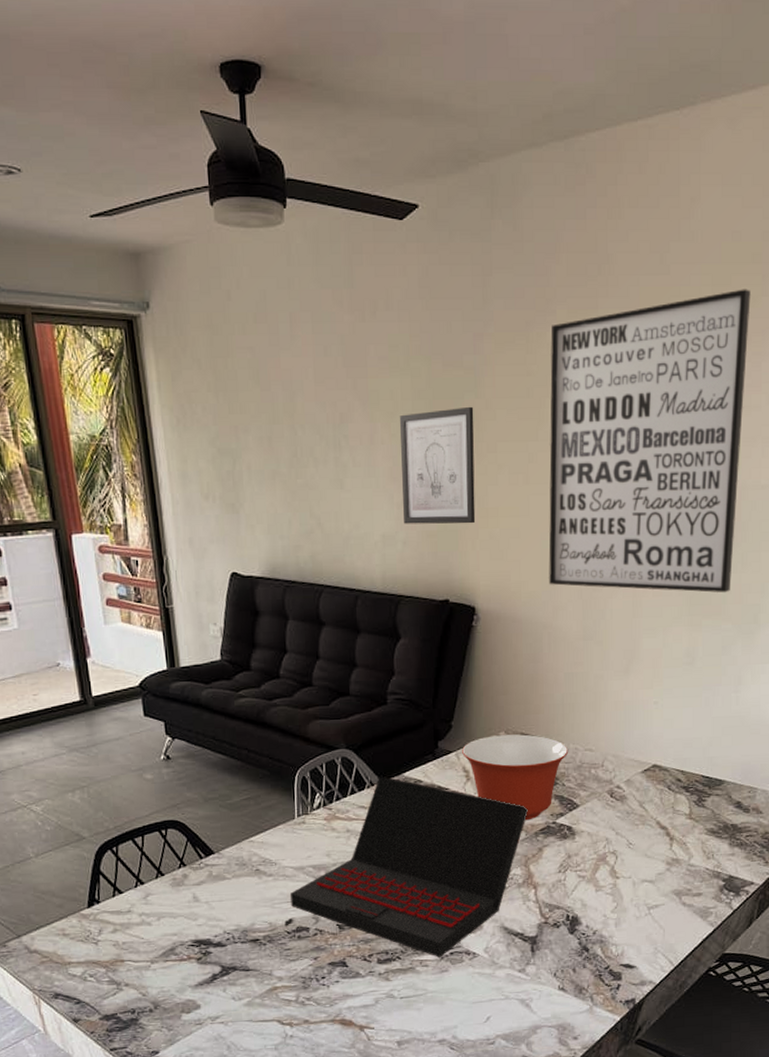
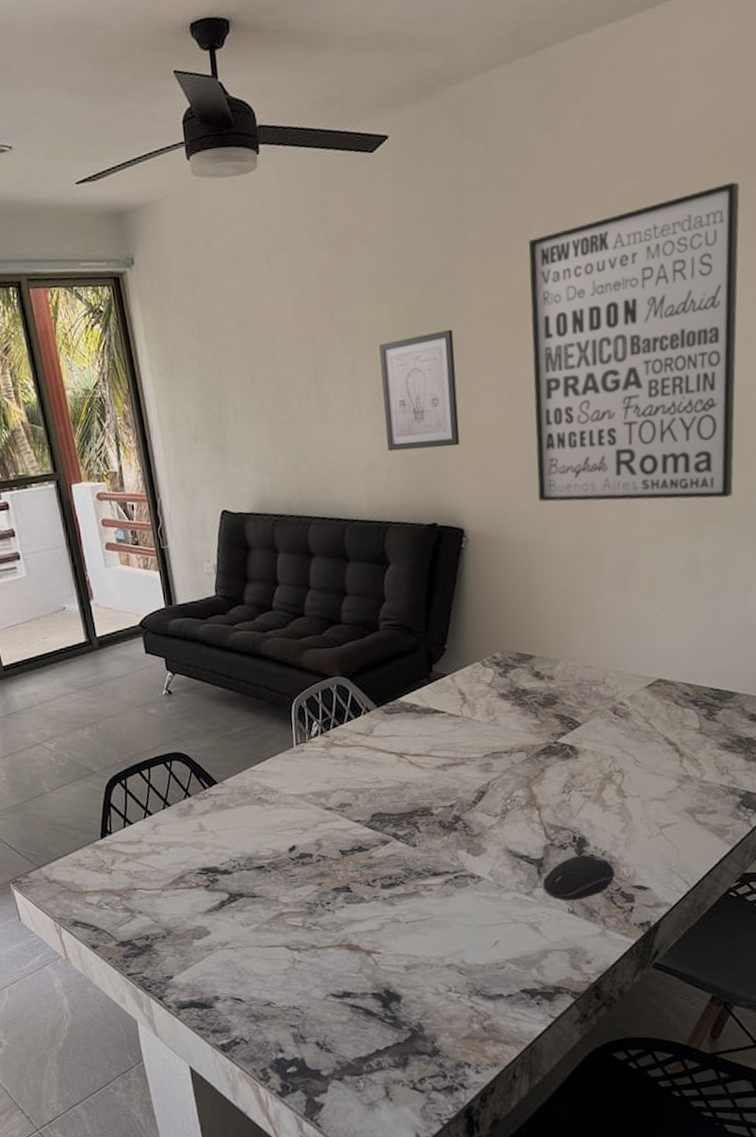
laptop: present [290,776,529,957] -> none [292,702,529,882]
mixing bowl: present [462,734,569,821] -> none [457,654,567,741]
computer mouse: none [535,933,604,978] -> present [542,854,615,901]

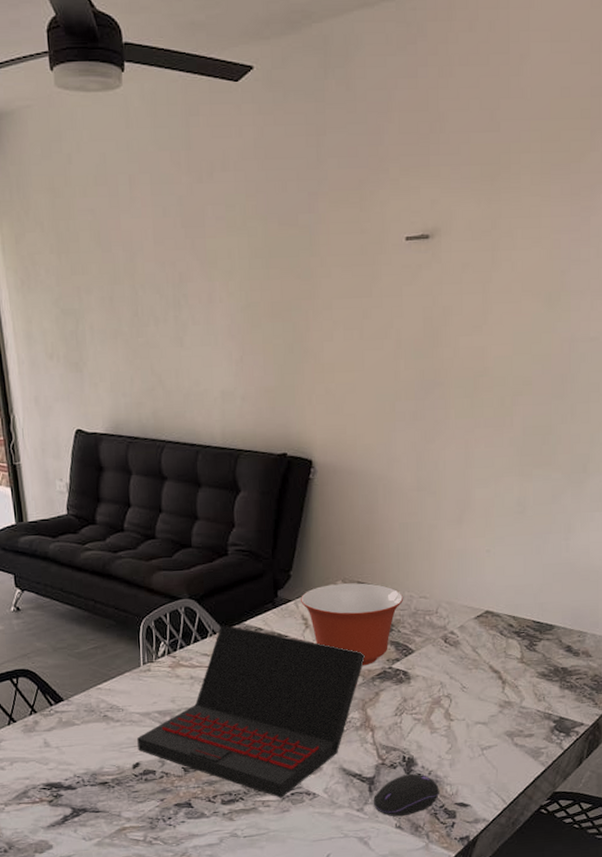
laptop: none [292,702,529,882] -> present [137,625,366,798]
wall art: present [378,329,460,452] -> none [236,264,312,381]
mixing bowl: none [457,654,567,741] -> present [301,583,404,666]
wall art: present [528,182,740,502] -> none [383,144,579,444]

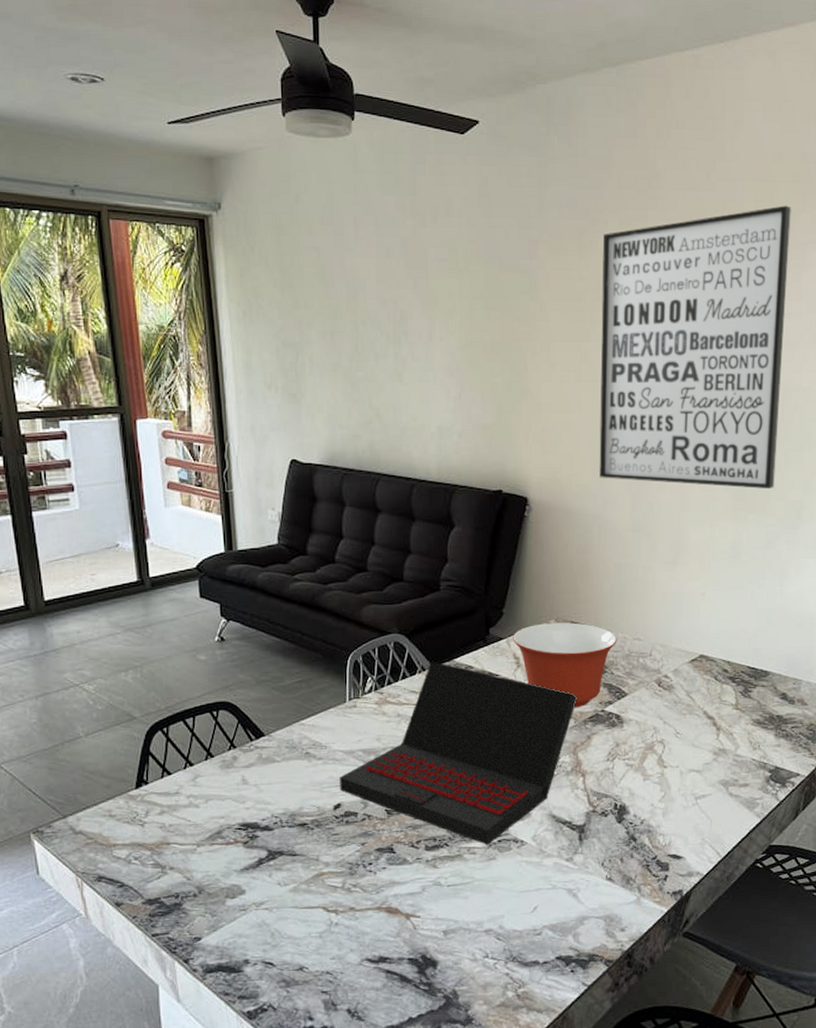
computer mouse: present [373,773,439,817] -> none [583,822,652,868]
wall art: none [383,144,579,444] -> present [599,205,791,490]

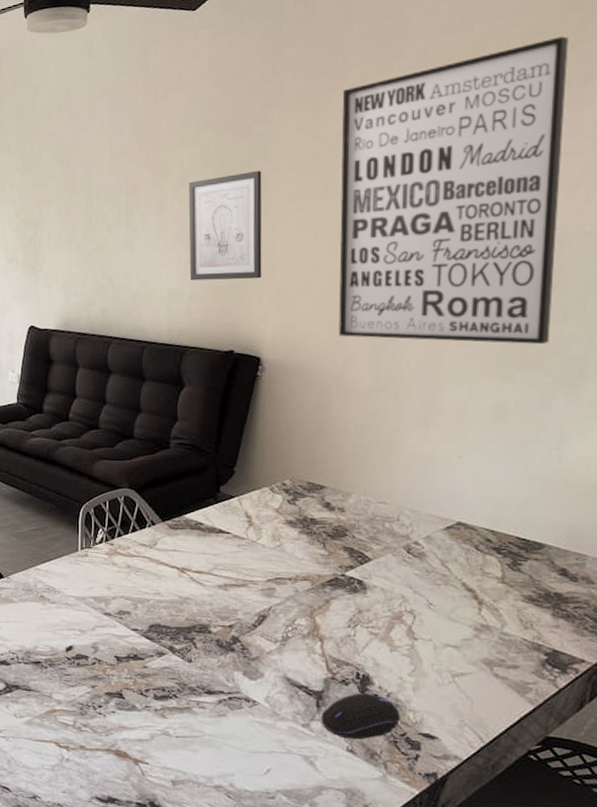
laptop: present [340,662,578,845] -> none [72,517,315,701]
wall art: none [457,307,529,418] -> present [188,170,262,281]
mixing bowl: present [513,622,618,708] -> none [245,483,360,571]
computer mouse: none [583,822,652,868] -> present [321,693,400,740]

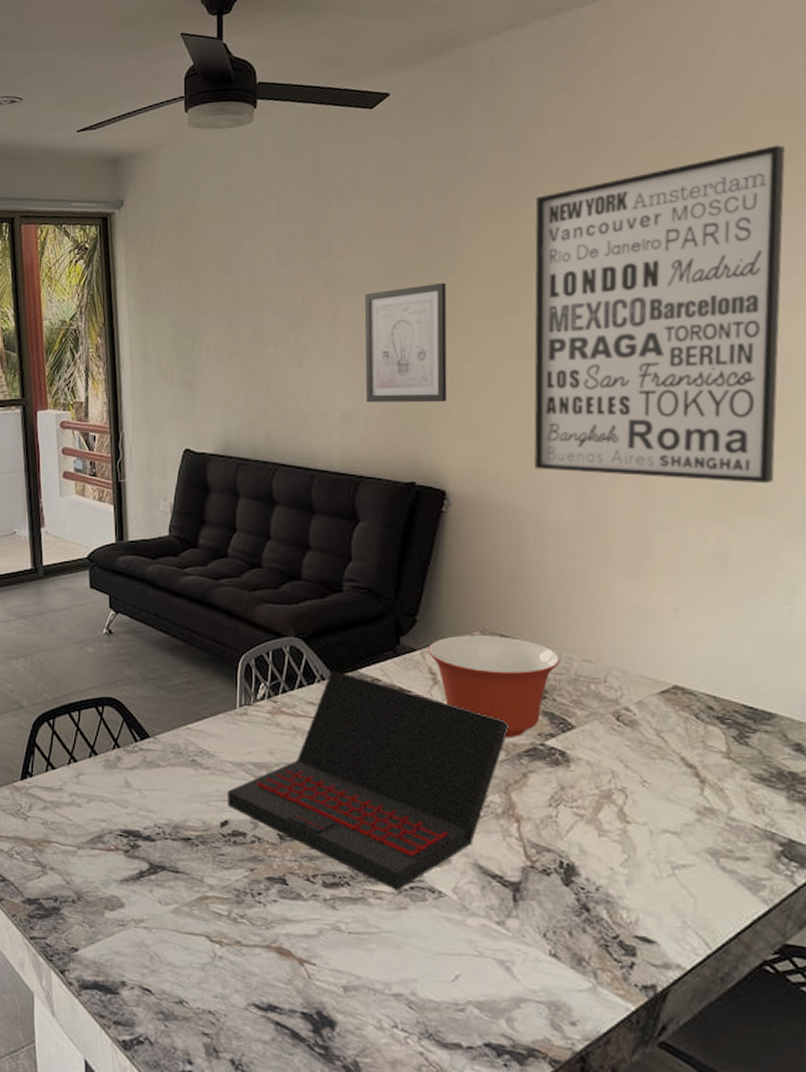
laptop: none [72,517,315,701] -> present [228,671,510,891]
mixing bowl: none [245,483,360,571] -> present [428,635,561,739]
computer mouse: present [321,693,400,740] -> none [518,885,611,942]

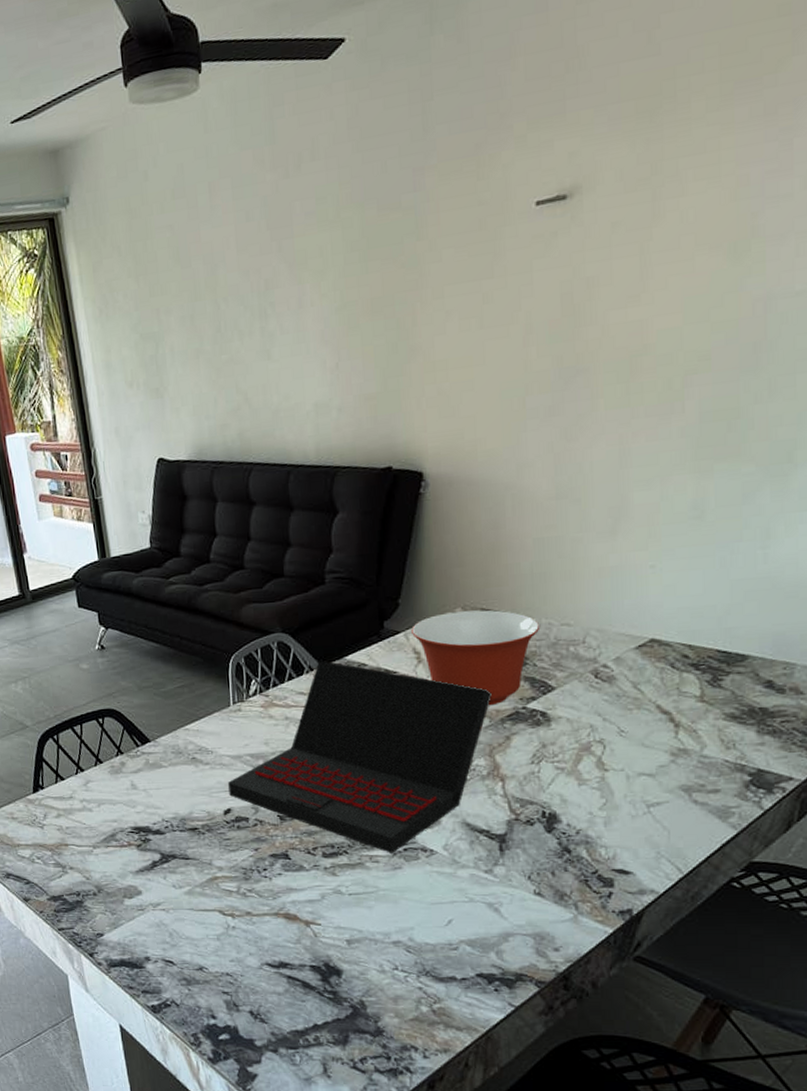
wall art: present [364,282,448,403] -> none [330,250,421,390]
wall art: present [534,145,785,484] -> none [506,50,776,440]

